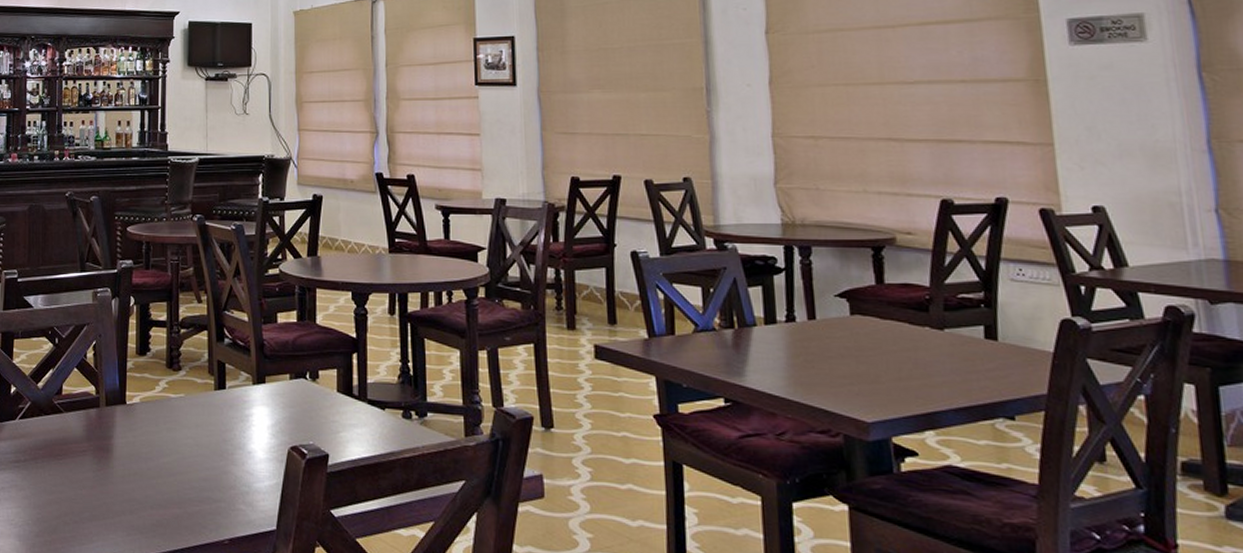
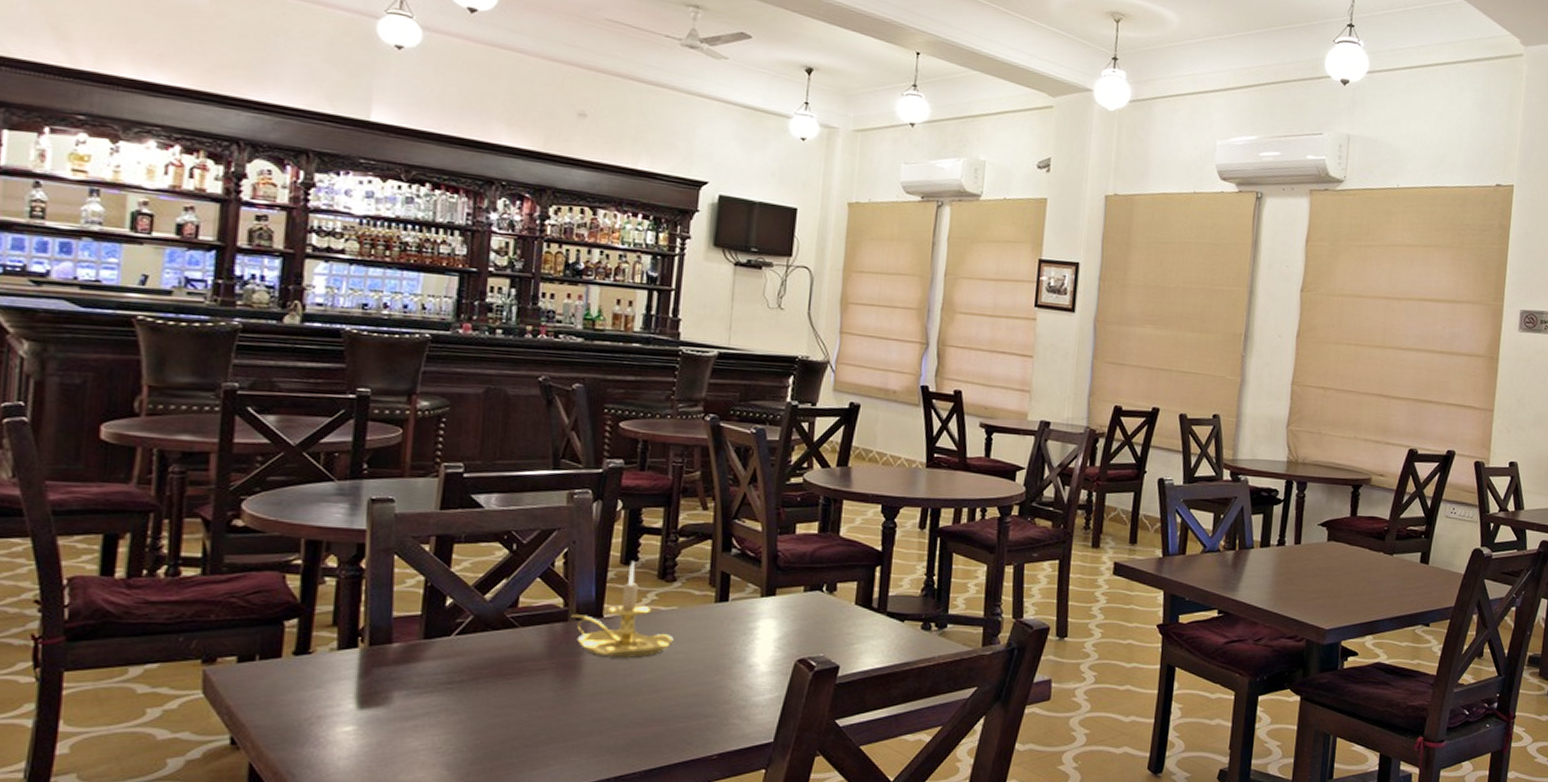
candle holder: none [102,351,183,443] -> present [571,560,674,659]

